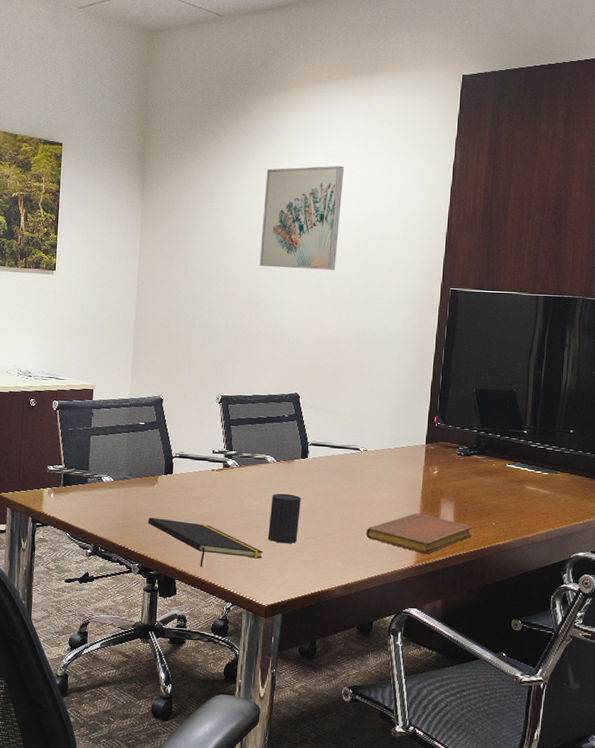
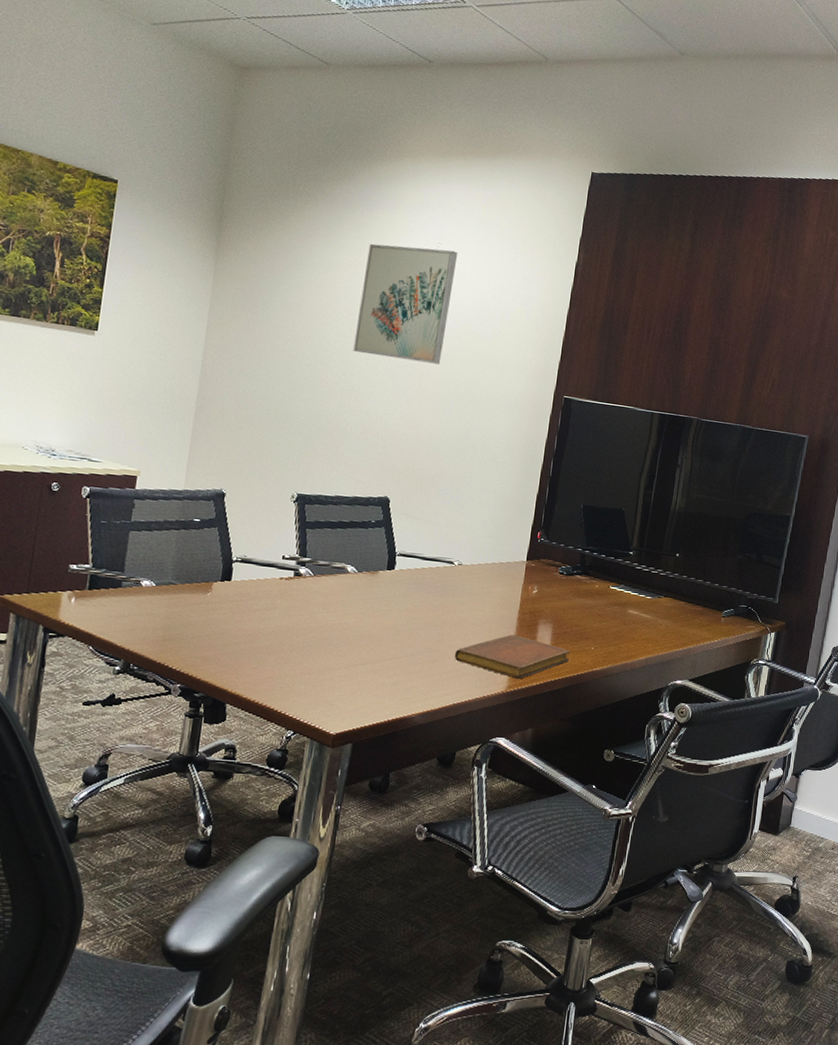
notepad: present [147,517,264,567] -> none [195,630,336,690]
cup: present [268,493,301,544] -> none [341,607,384,665]

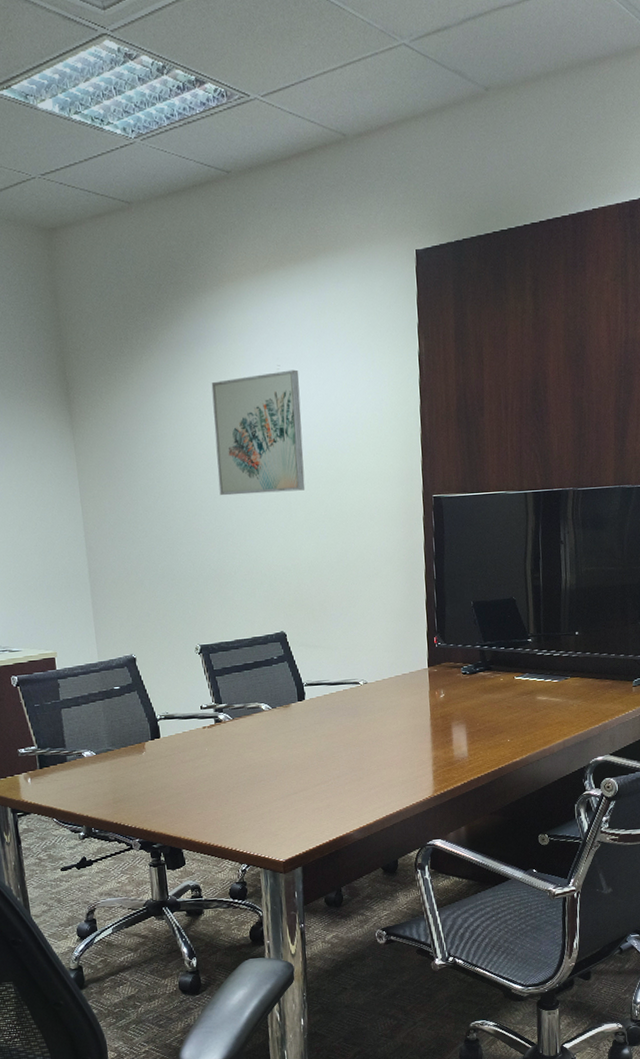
notebook: present [455,634,570,679] -> none [378,741,488,782]

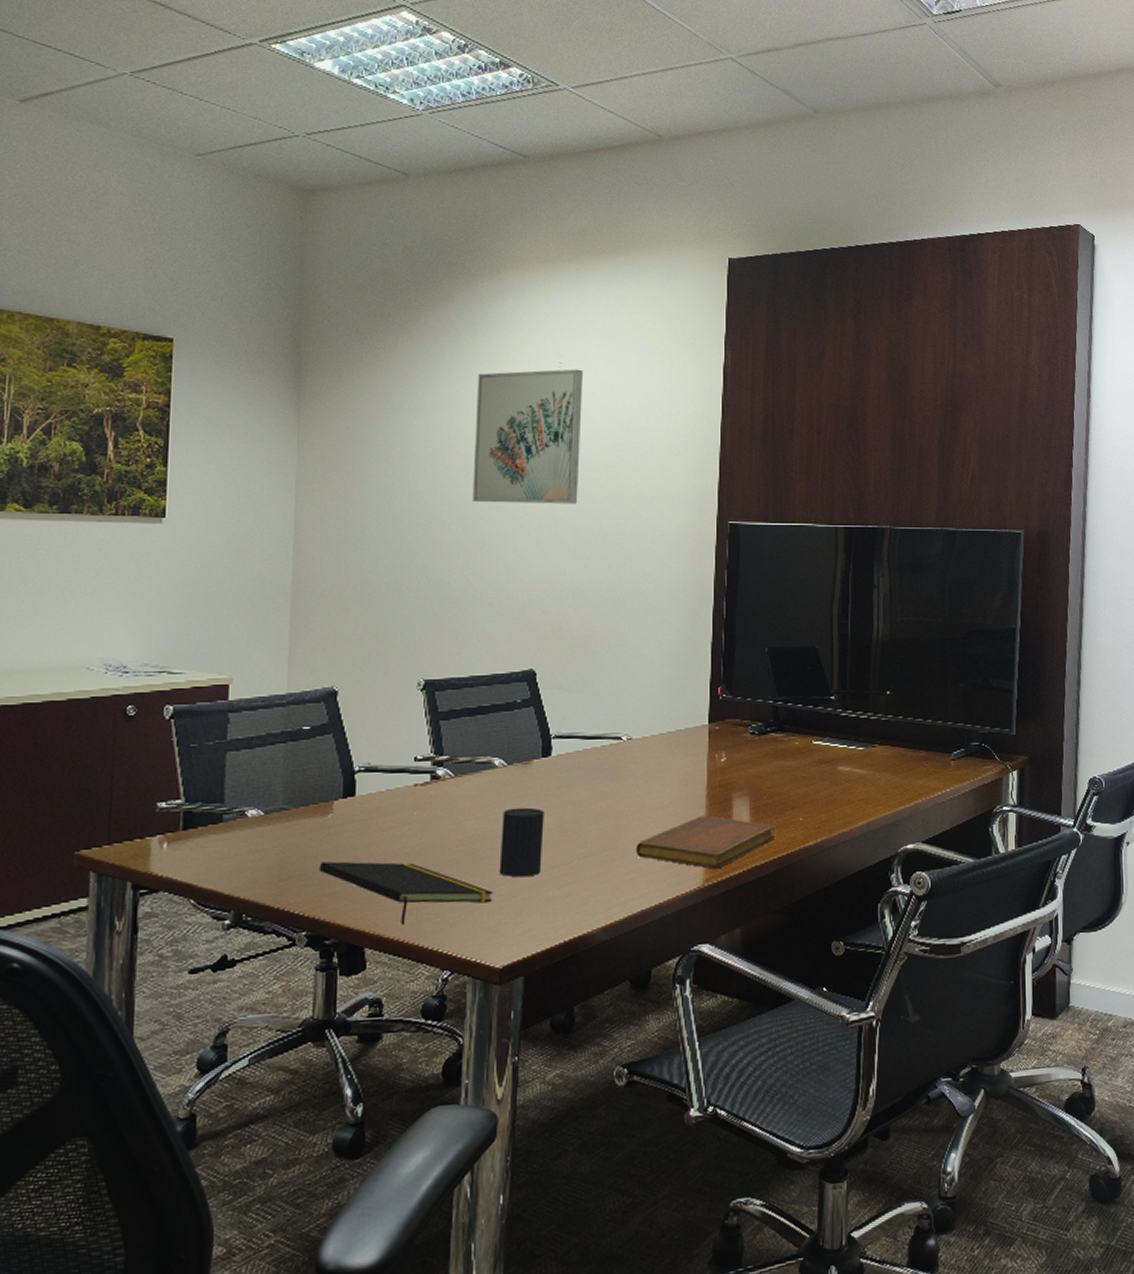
notepad: none [141,786,273,832] -> present [318,861,494,925]
cup: none [272,741,307,795] -> present [499,807,544,878]
notebook: none [378,741,488,782] -> present [636,815,774,869]

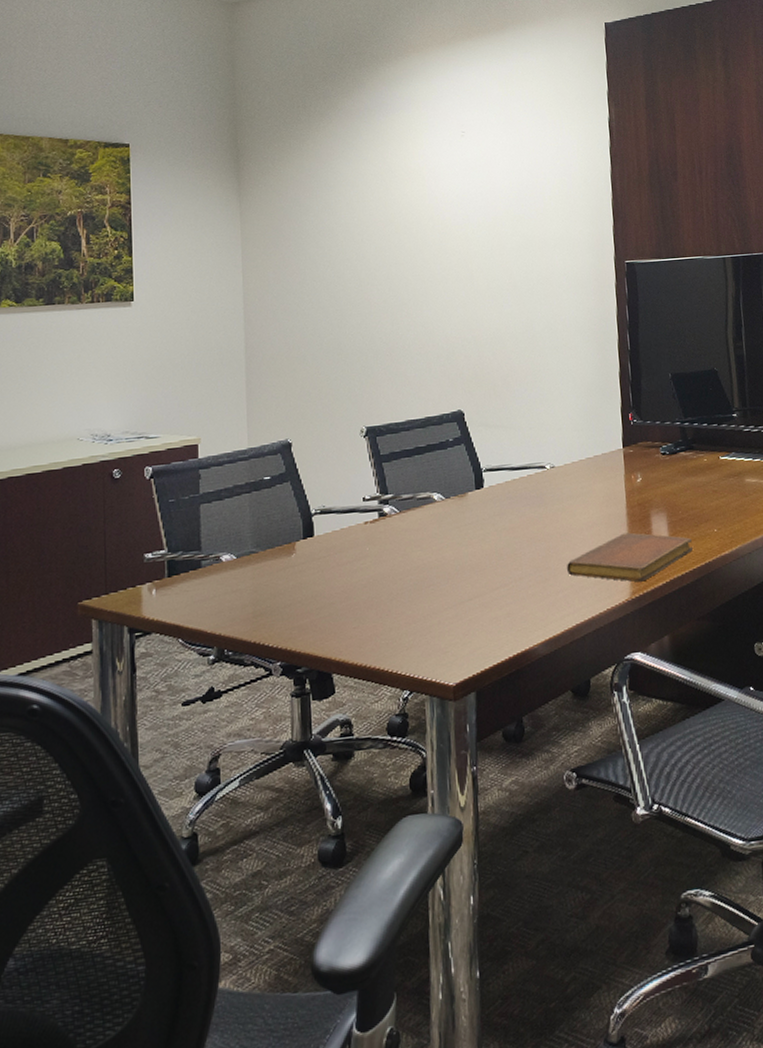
notepad: present [318,861,494,925] -> none [287,594,443,651]
wall art: present [472,369,584,504] -> none [391,136,489,264]
cup: present [499,807,544,878] -> none [444,536,484,602]

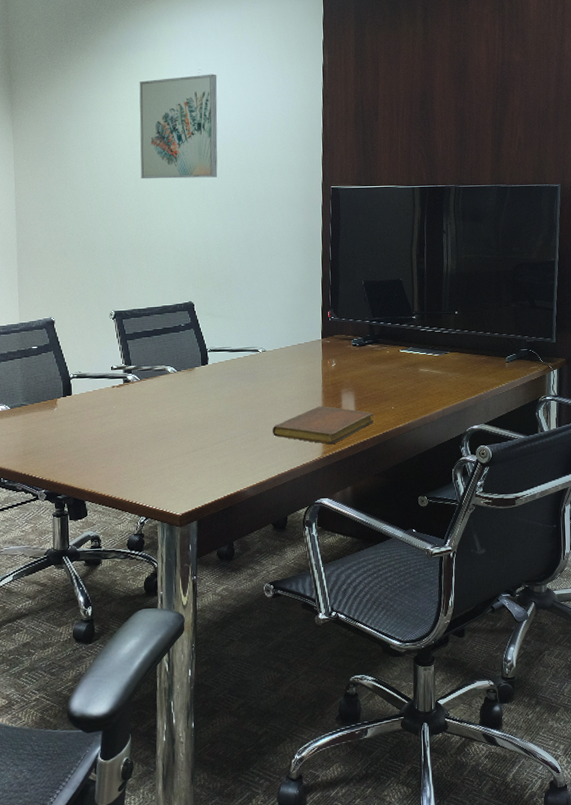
wall art: none [391,136,489,264] -> present [139,74,218,179]

